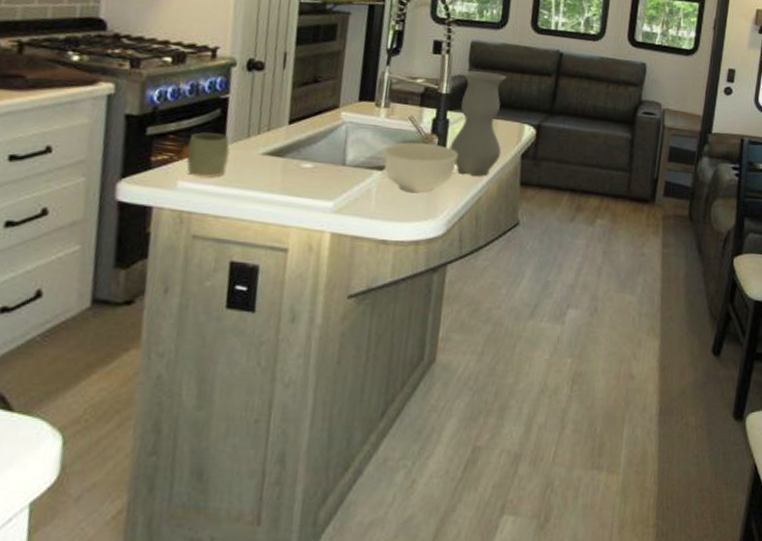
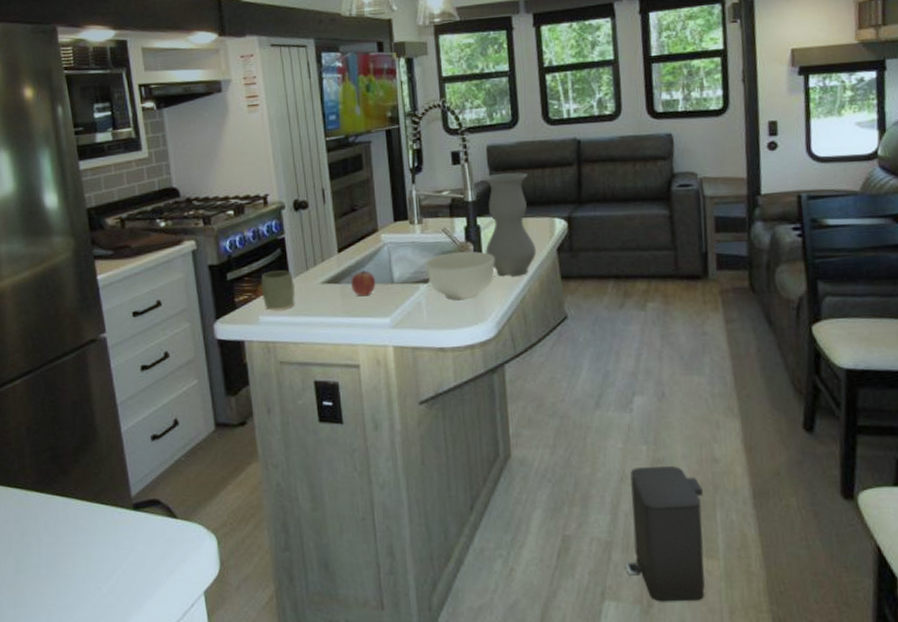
fruit: none [296,146,326,175] -> present [351,270,376,297]
pedal bin: none [529,380,616,517] -> present [624,466,705,602]

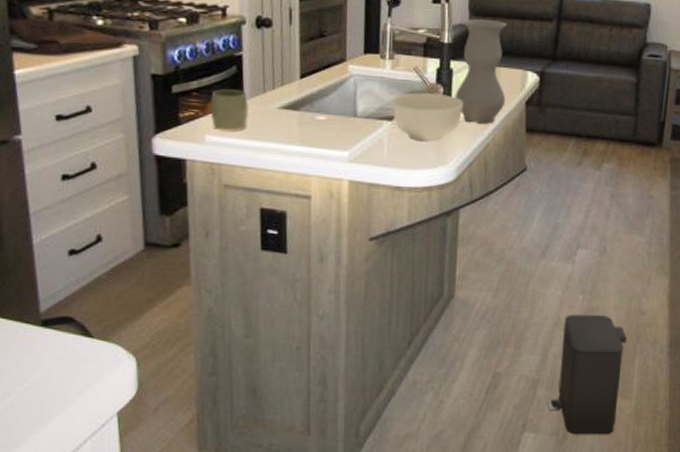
fruit: present [351,270,376,297] -> none [311,99,338,127]

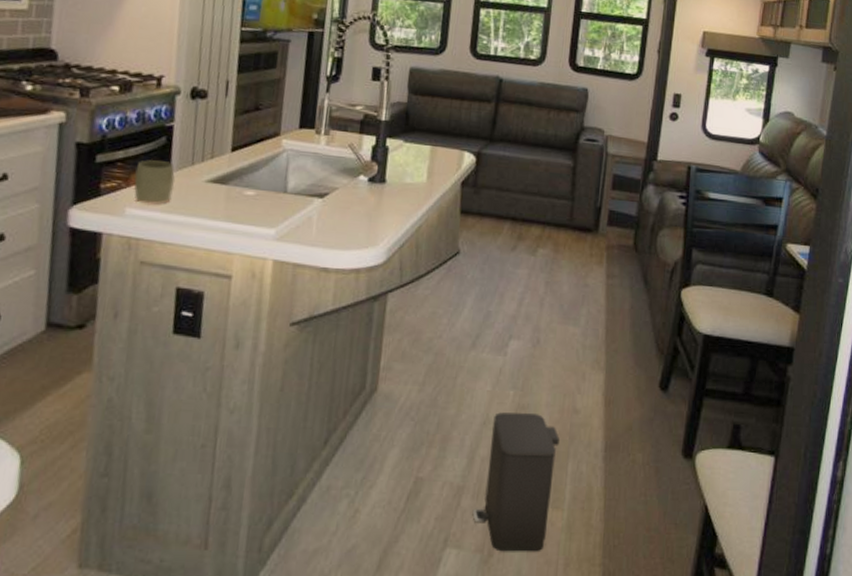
bowl: present [391,92,464,142] -> none [323,170,398,222]
vase: present [455,19,507,124] -> none [389,97,445,204]

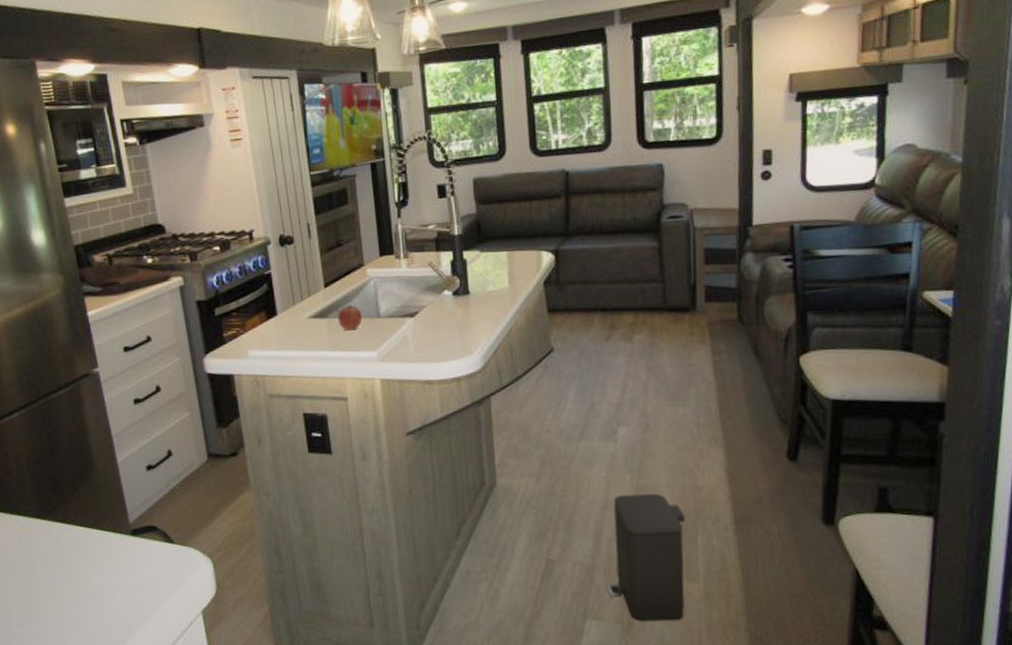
mug: present [133,160,176,205] -> none [248,305,283,345]
fruit: none [239,174,268,203] -> present [338,304,363,331]

